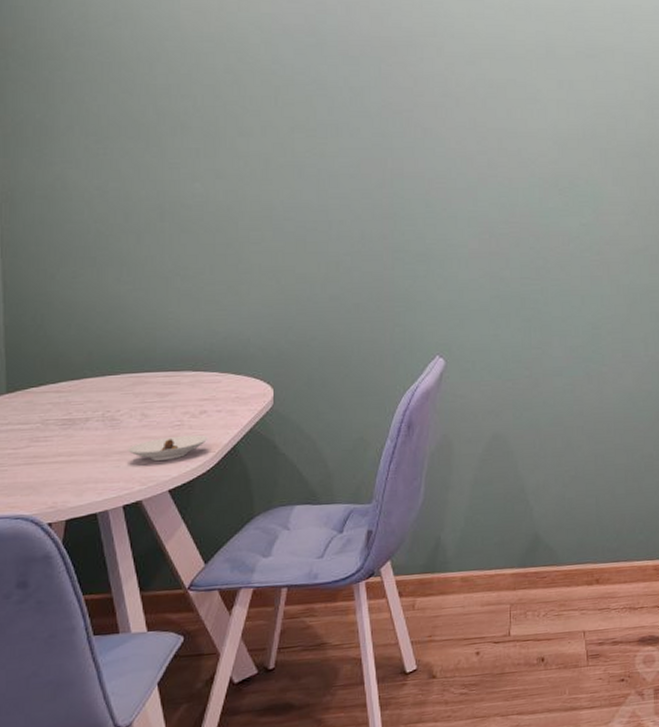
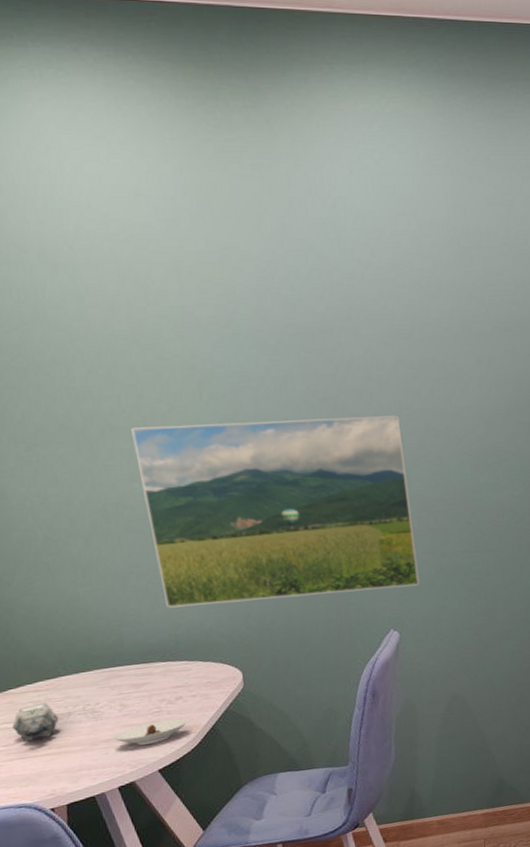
teapot: none [25,404,76,445] -> present [12,702,59,741]
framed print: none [202,128,474,314] -> present [131,415,420,608]

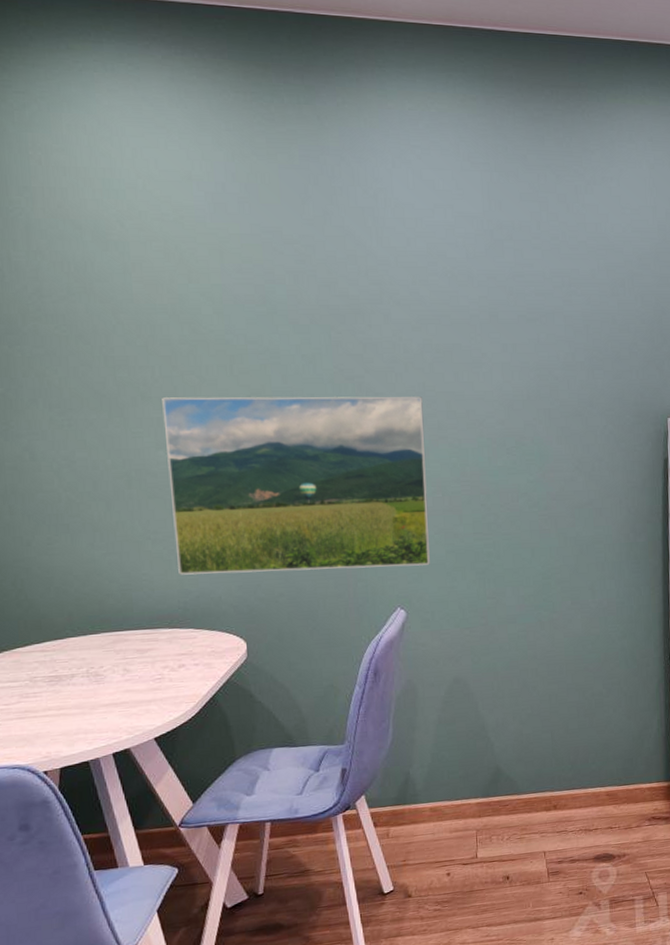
teapot: present [12,702,59,741] -> none [15,663,62,701]
saucer: present [113,718,188,746] -> none [113,686,188,712]

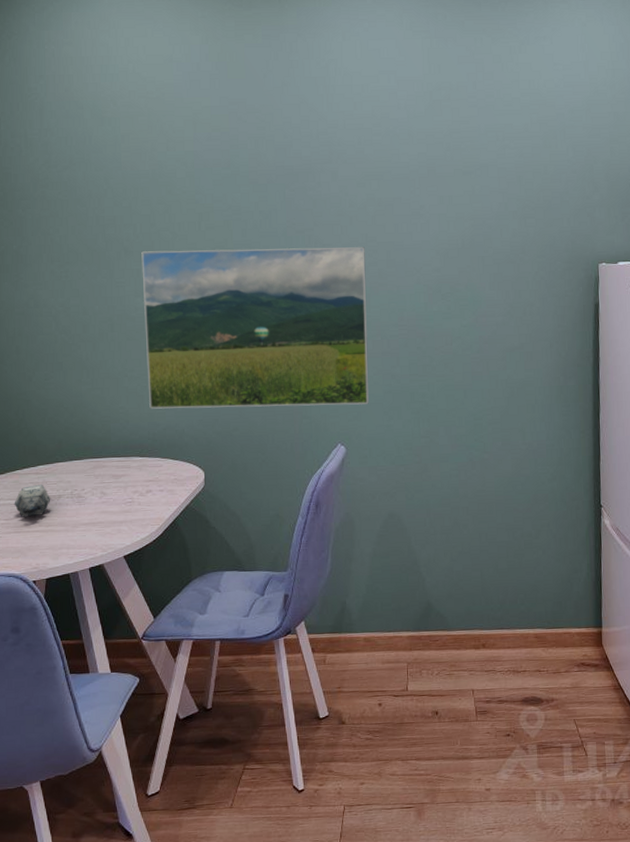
teapot: none [15,663,62,701] -> present [14,484,51,517]

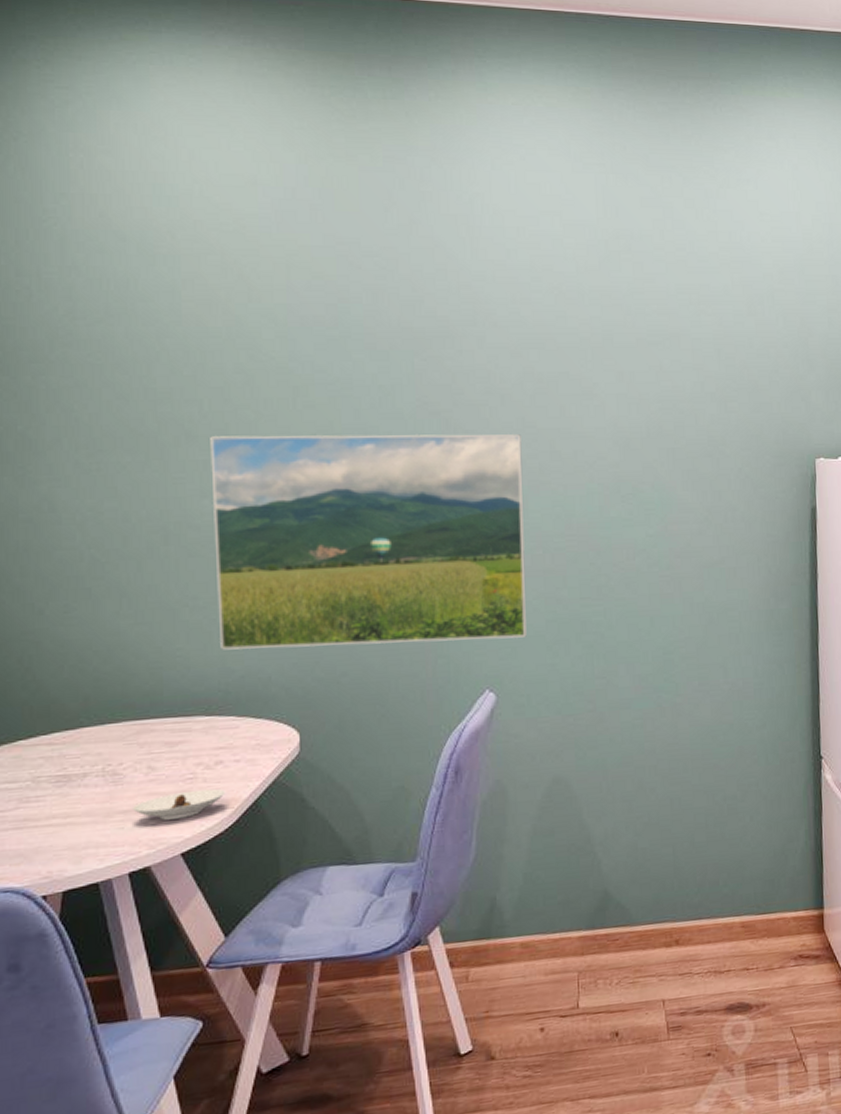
teapot: present [14,484,51,517] -> none [13,758,72,807]
saucer: none [91,510,154,531] -> present [133,788,226,820]

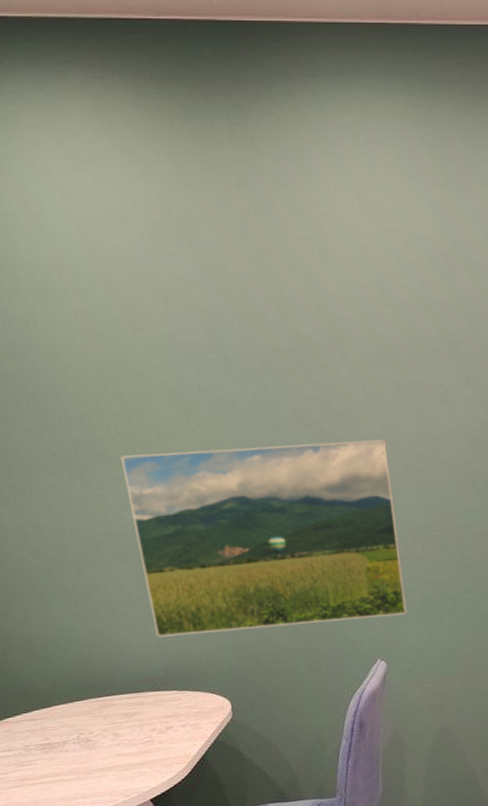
saucer: present [133,788,226,820] -> none [106,748,178,775]

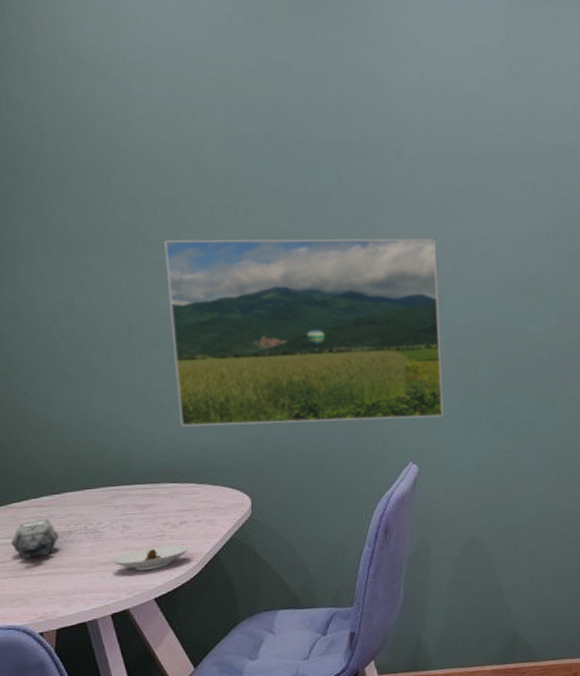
teapot: none [10,731,55,769] -> present [10,518,59,559]
saucer: none [106,748,178,775] -> present [112,544,190,571]

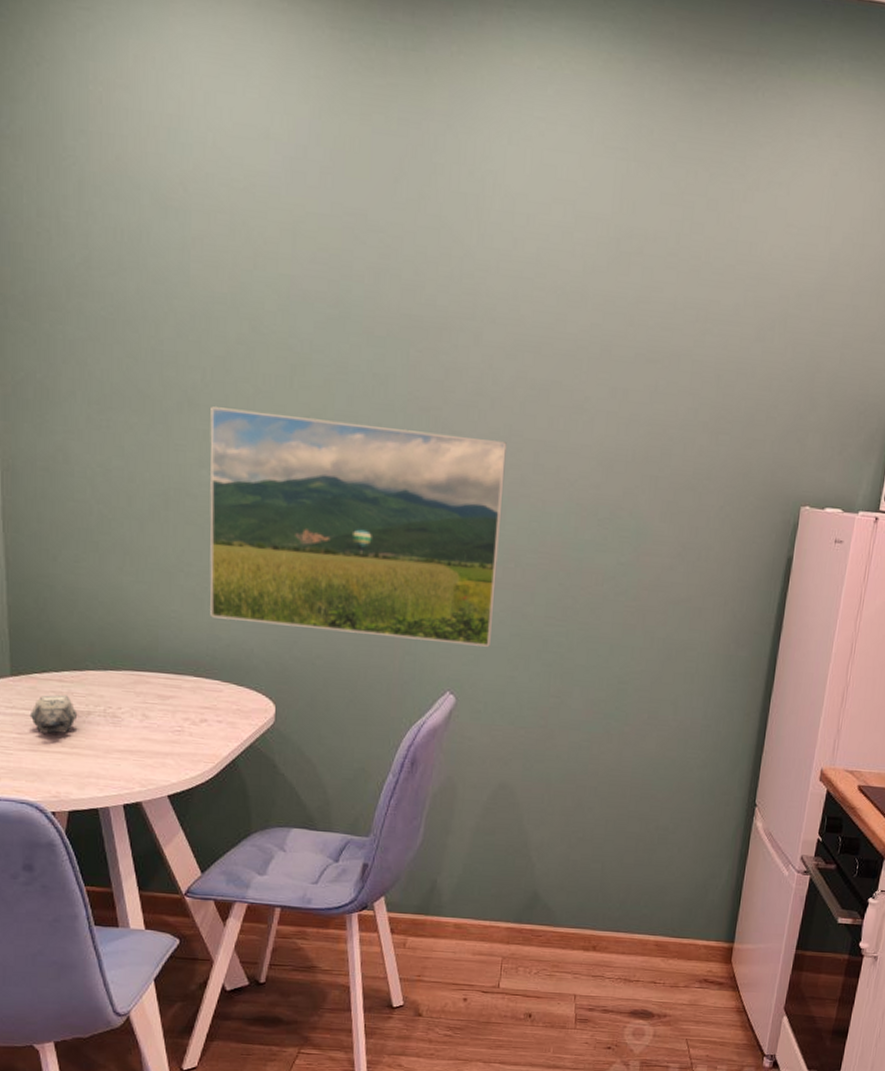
saucer: present [112,544,190,571] -> none [128,741,208,765]

